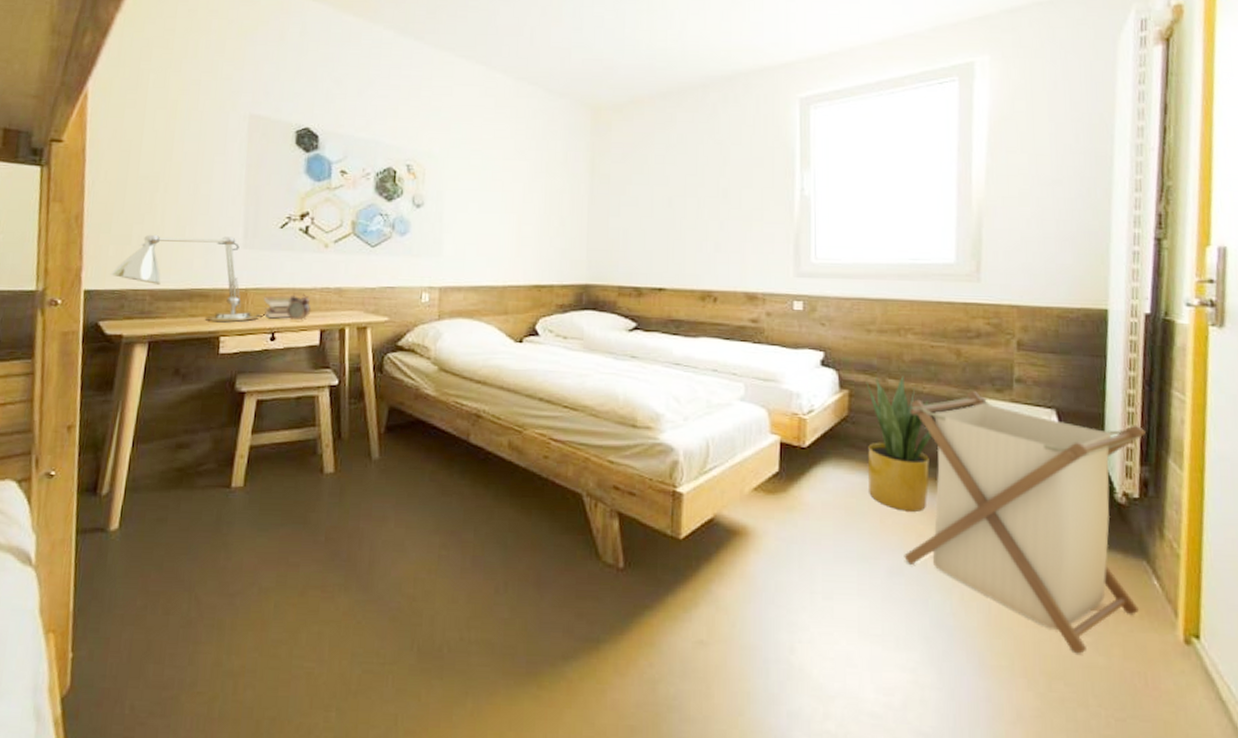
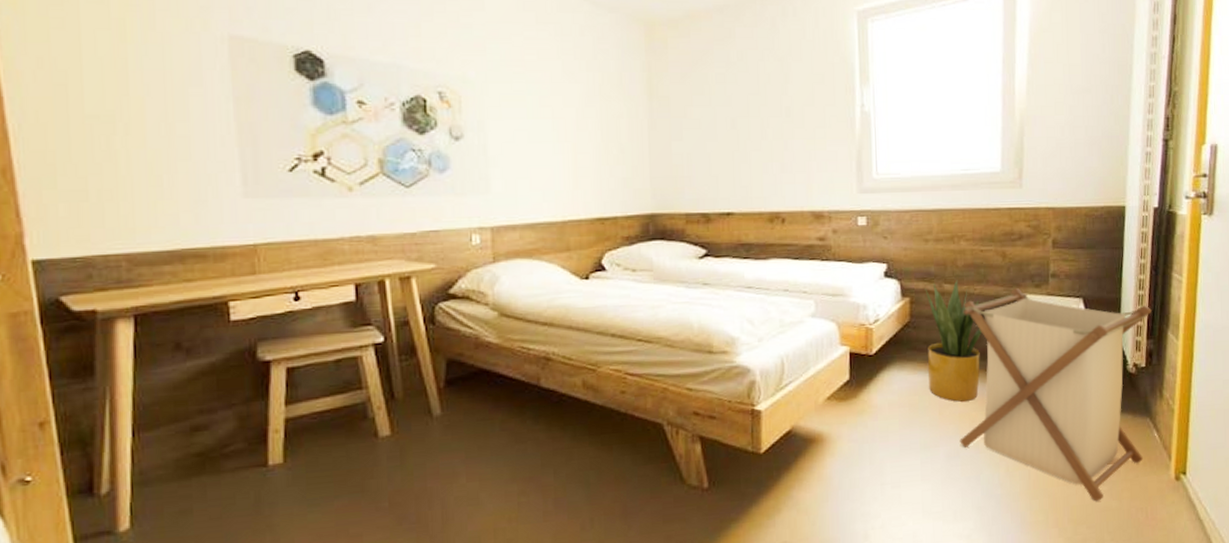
desk lamp: present [110,234,262,322] -> none [66,184,279,285]
books: present [263,296,301,319] -> none [278,249,327,276]
alarm clock: present [286,292,311,321] -> none [310,243,341,277]

